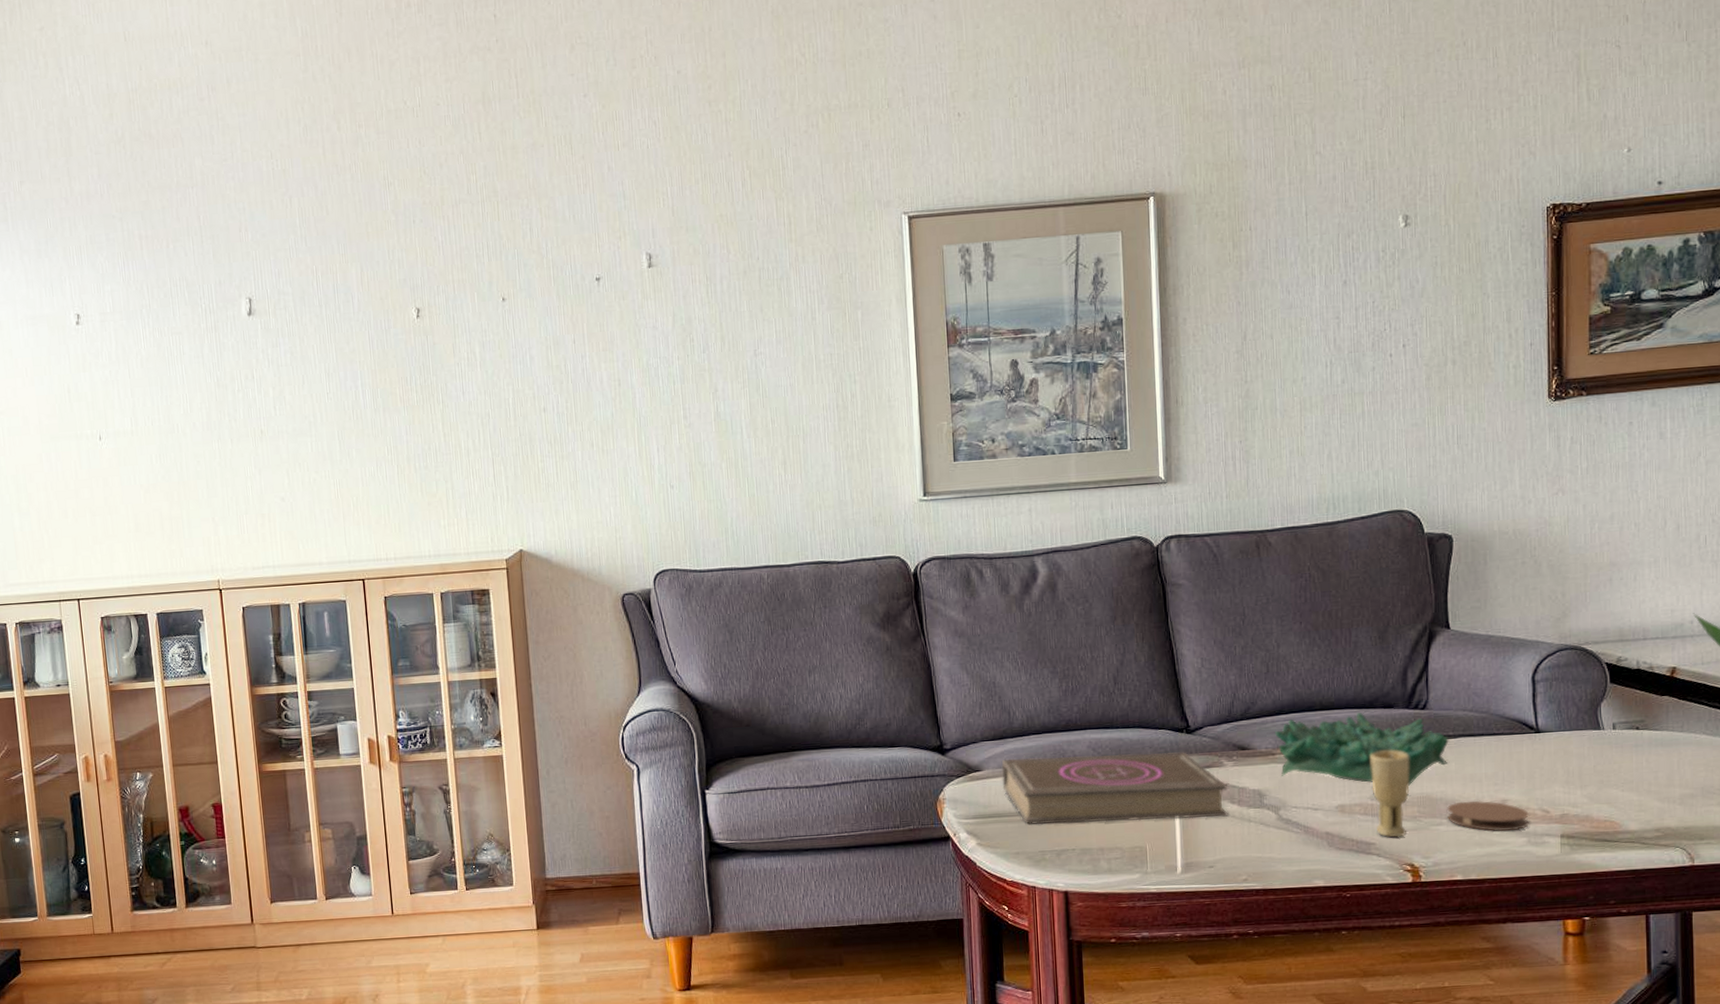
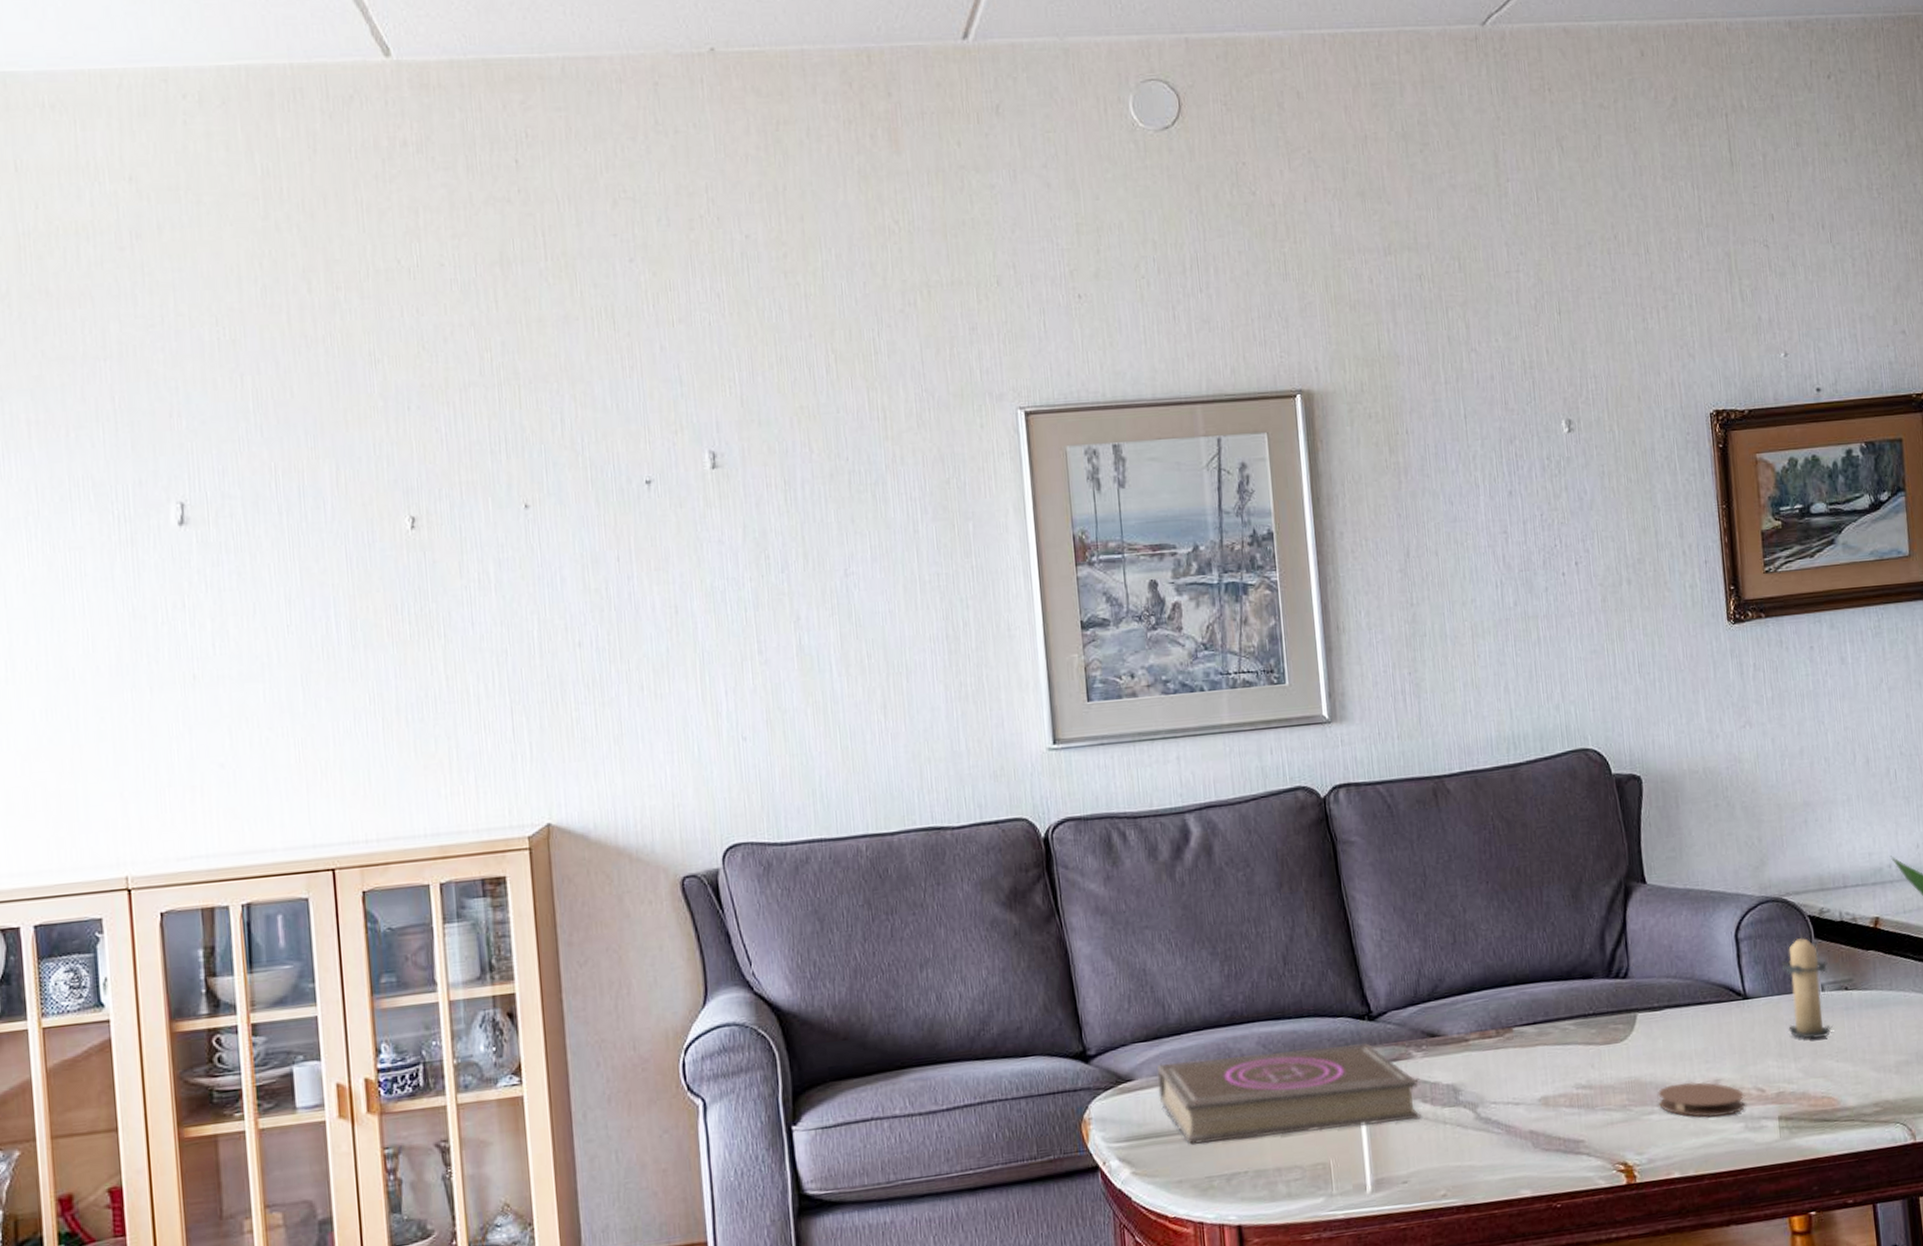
decorative bowl: present [1275,713,1449,786] -> none [1467,985,1654,1070]
cup: present [1369,750,1410,837] -> none [1571,1027,1617,1132]
candle: none [1575,676,1621,770] -> present [1781,931,1833,1039]

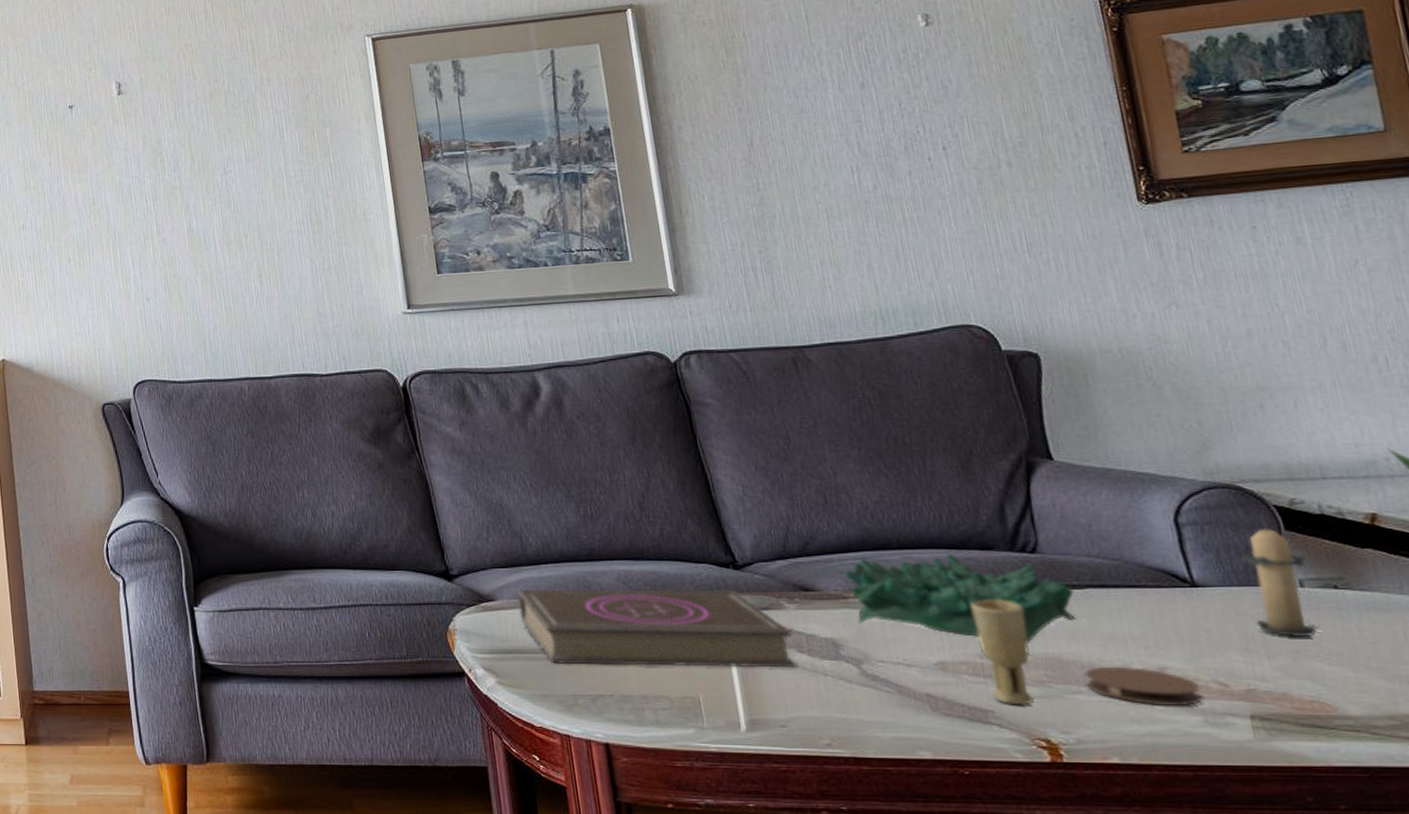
decorative bowl: none [1467,985,1654,1070] -> present [844,554,1076,643]
cup: none [1571,1027,1617,1132] -> present [970,599,1034,705]

